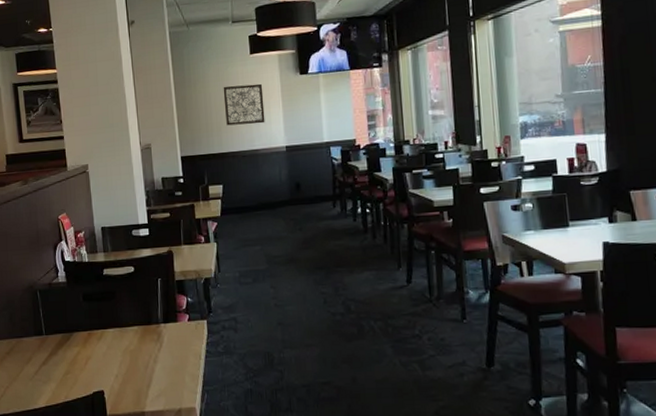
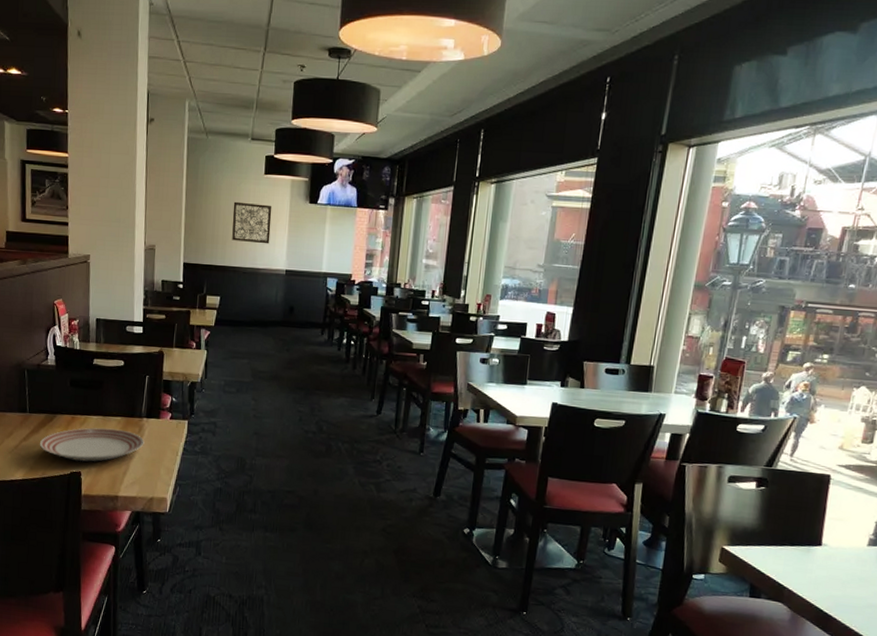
dinner plate: none [59,339,165,379] -> present [39,428,144,462]

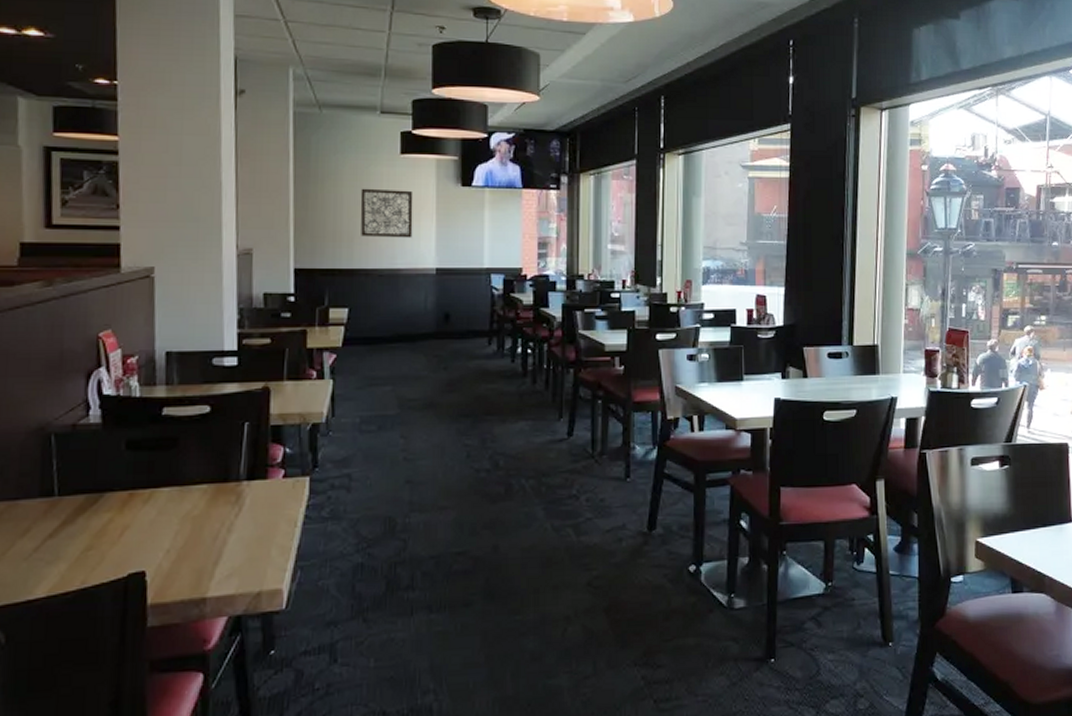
dinner plate: present [39,428,144,462] -> none [75,501,245,556]

